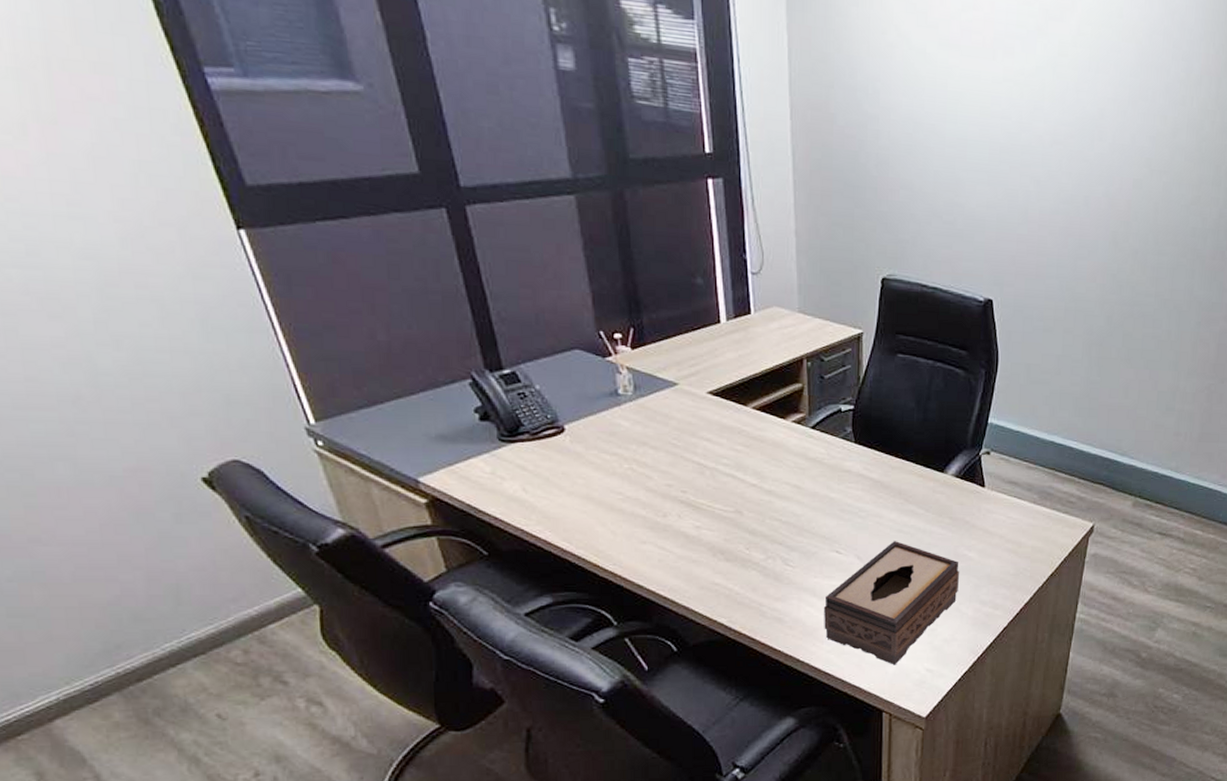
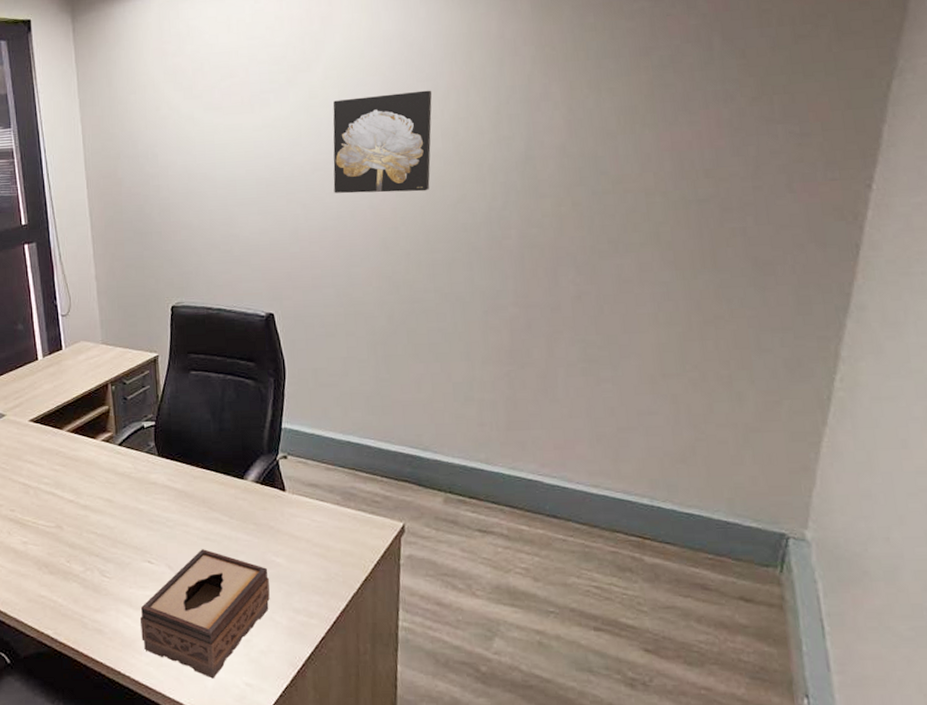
wall art: none [1071,63,1186,187] -> present [333,90,432,194]

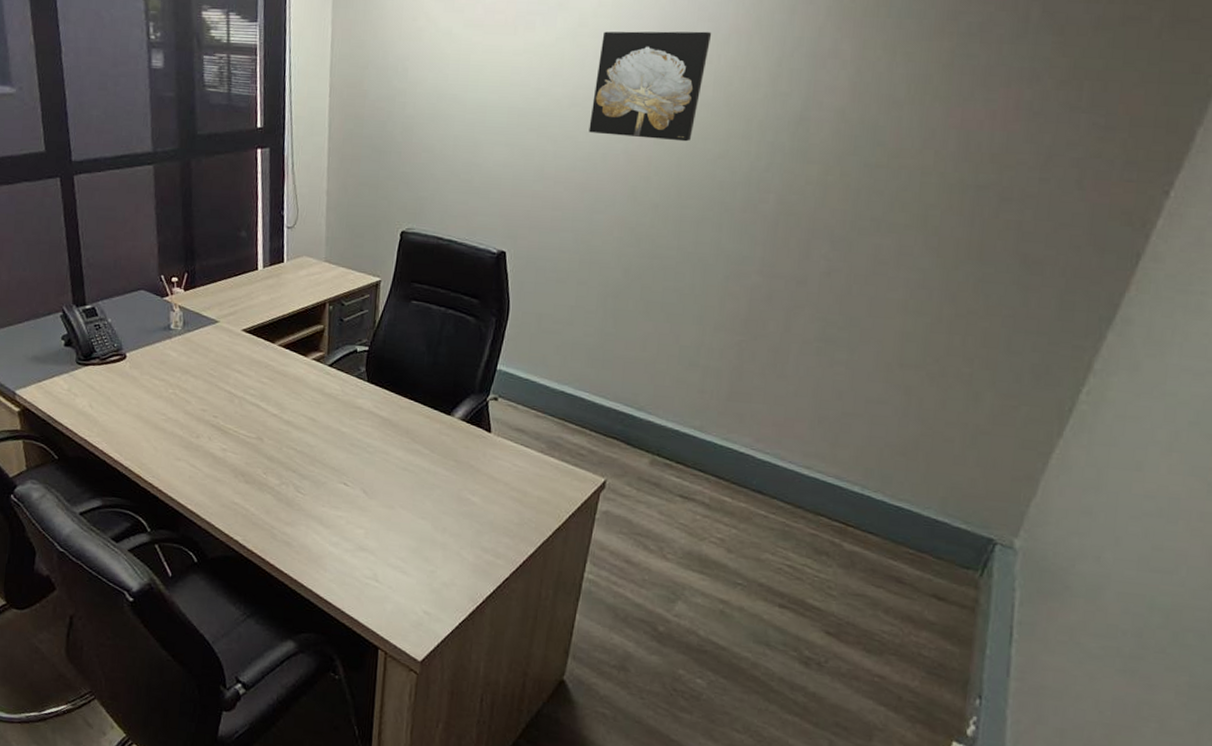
tissue box: present [140,549,270,679] -> none [328,478,463,603]

